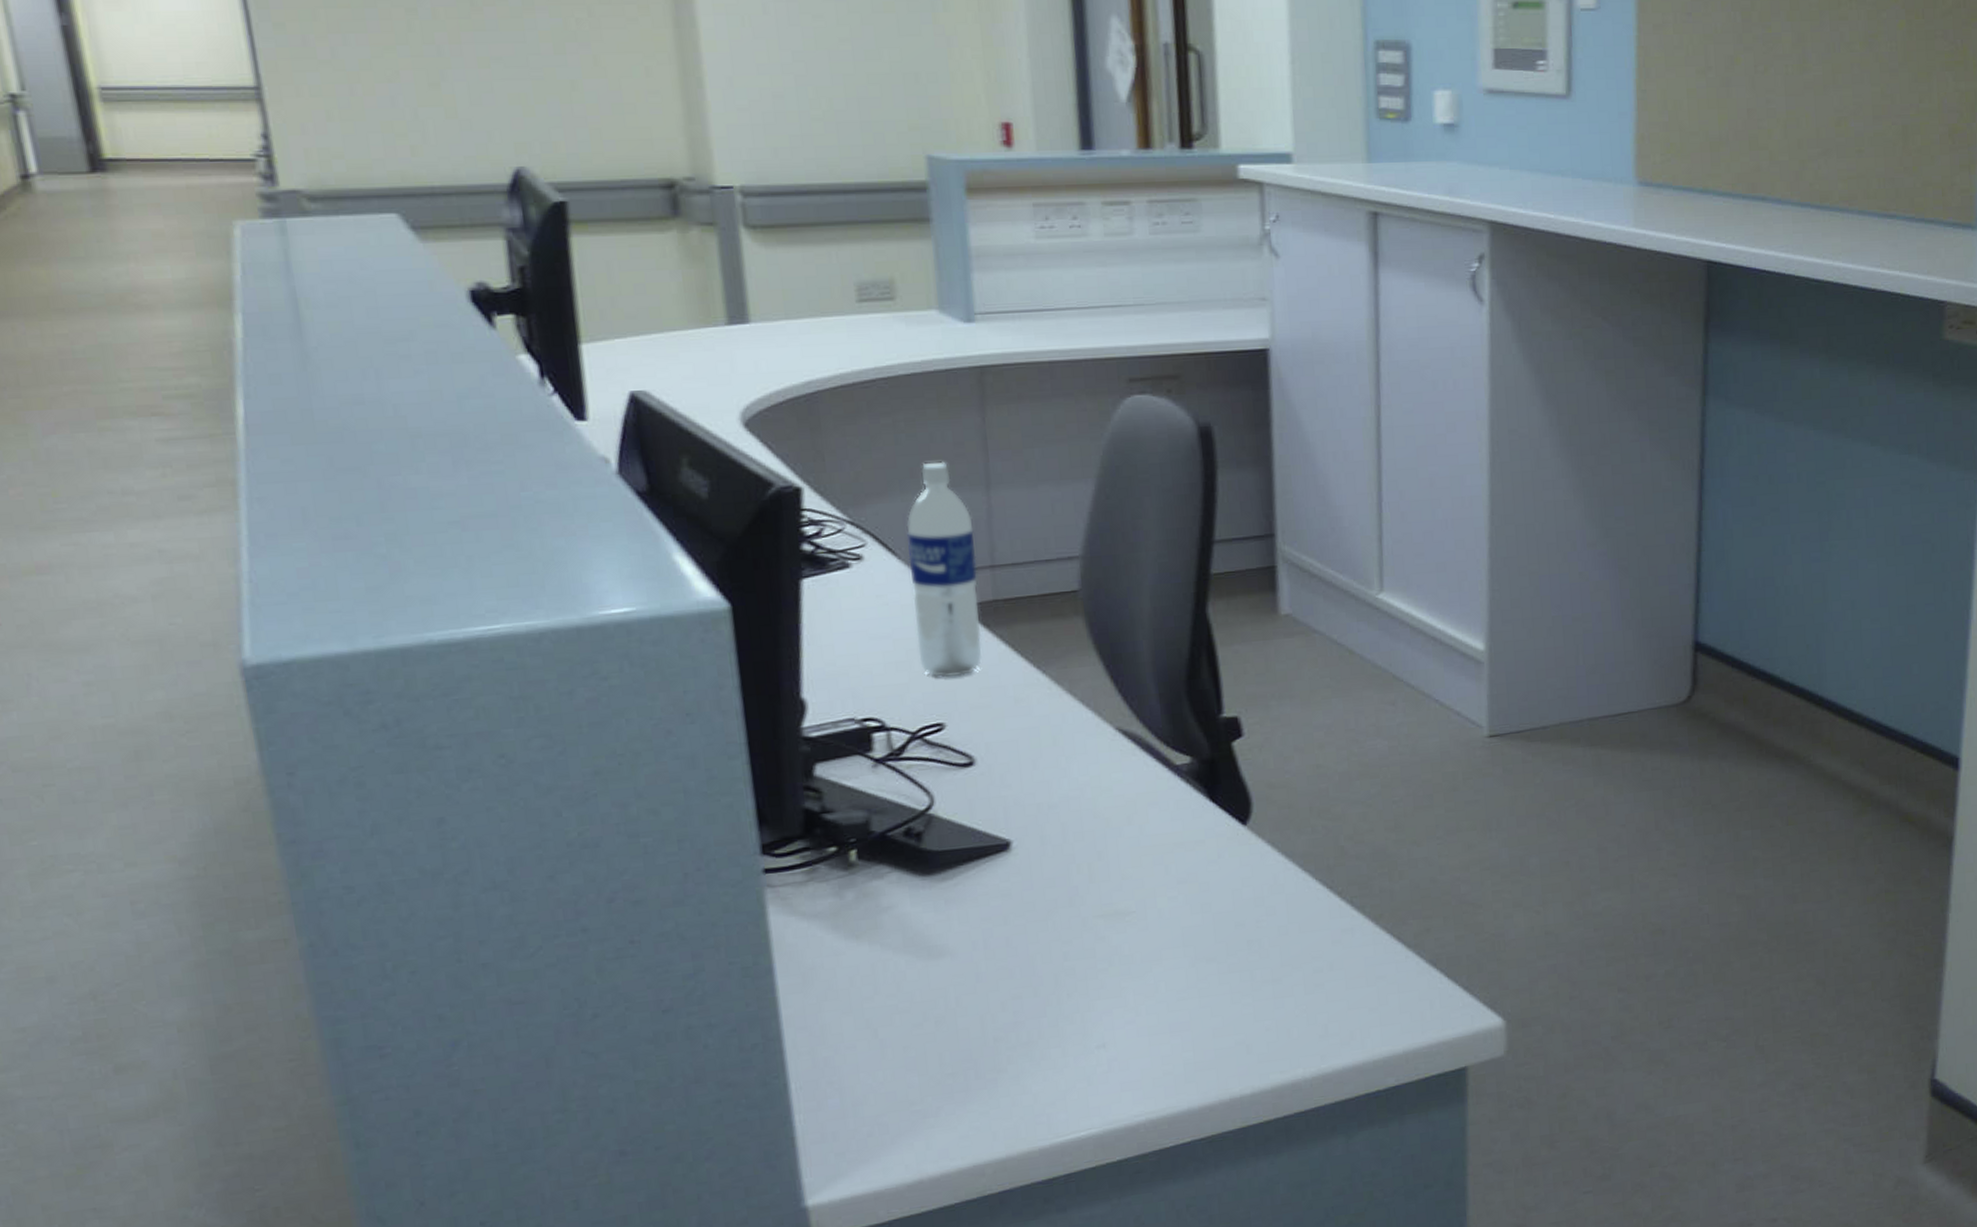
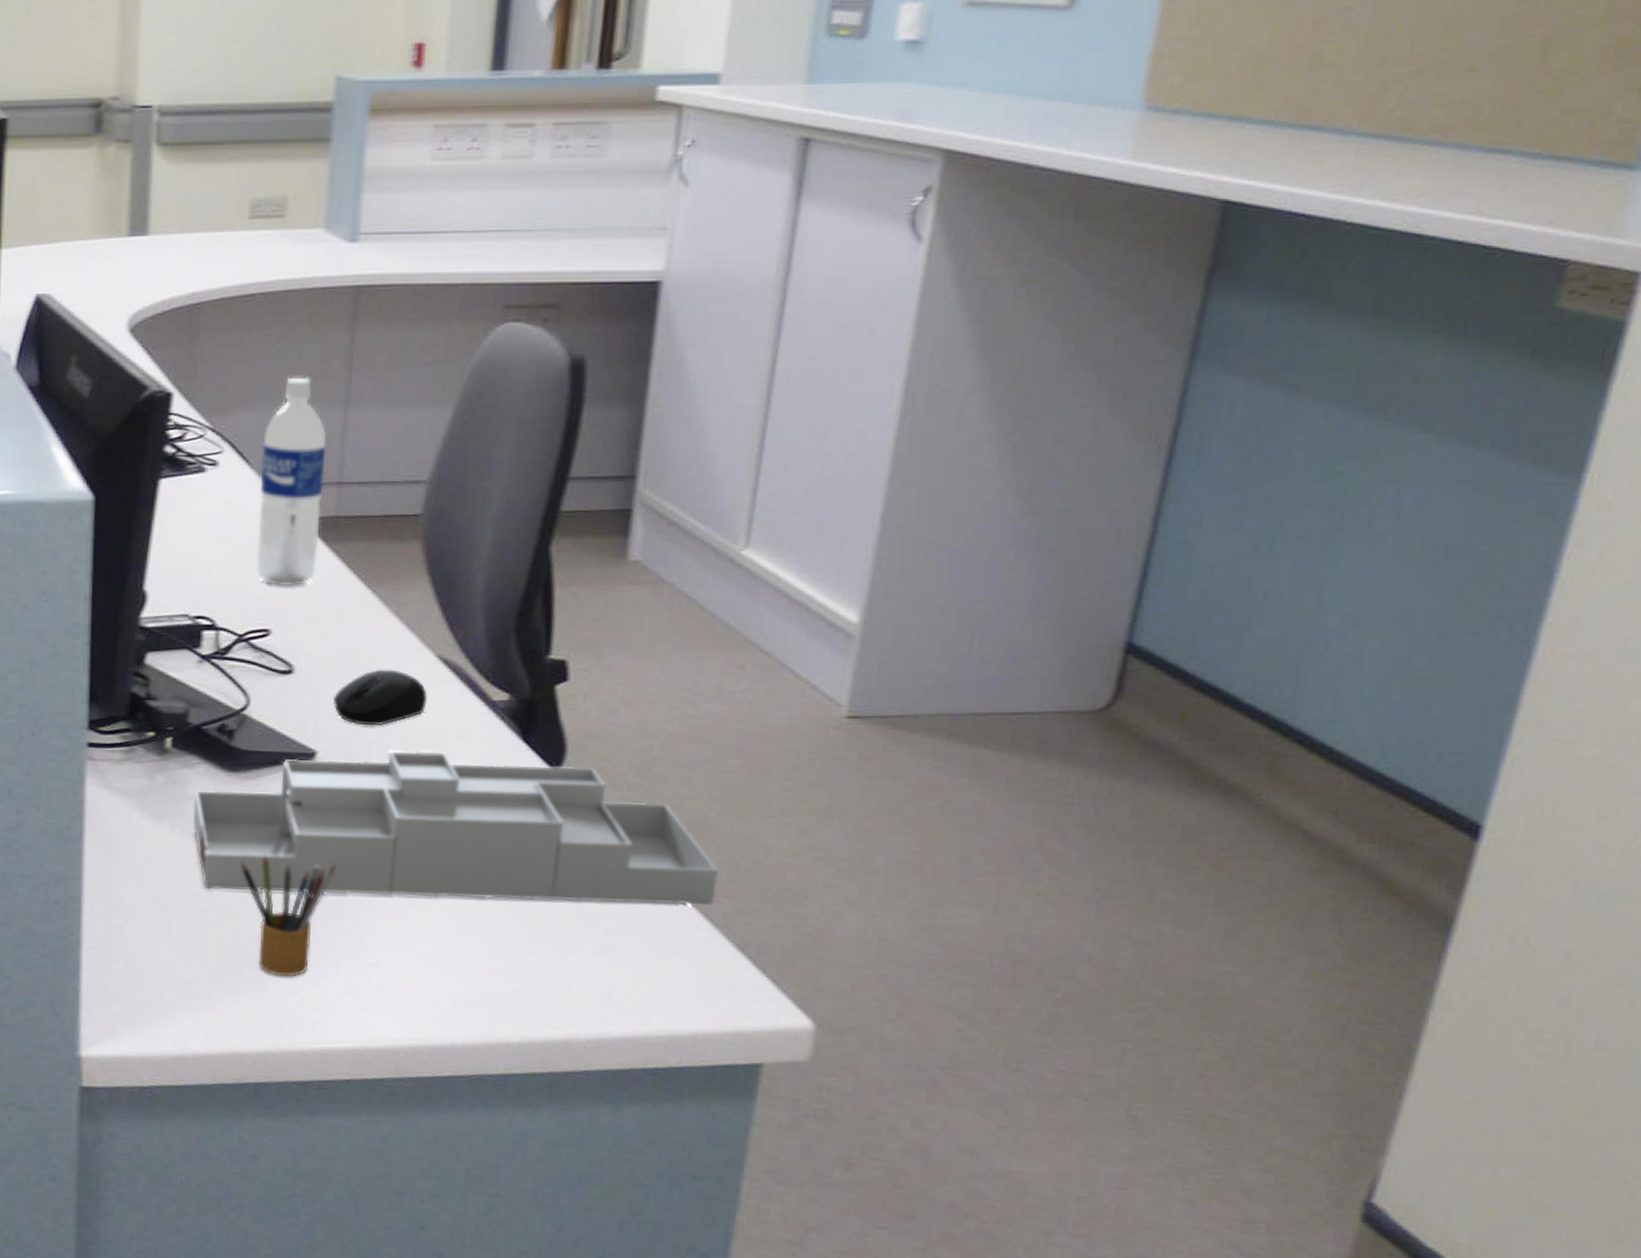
desk organizer: none [888,816,1405,1002] -> present [192,751,718,906]
pencil box: none [950,952,1048,1078] -> present [241,855,335,977]
computer mouse: none [1019,747,1113,809] -> present [332,669,427,726]

